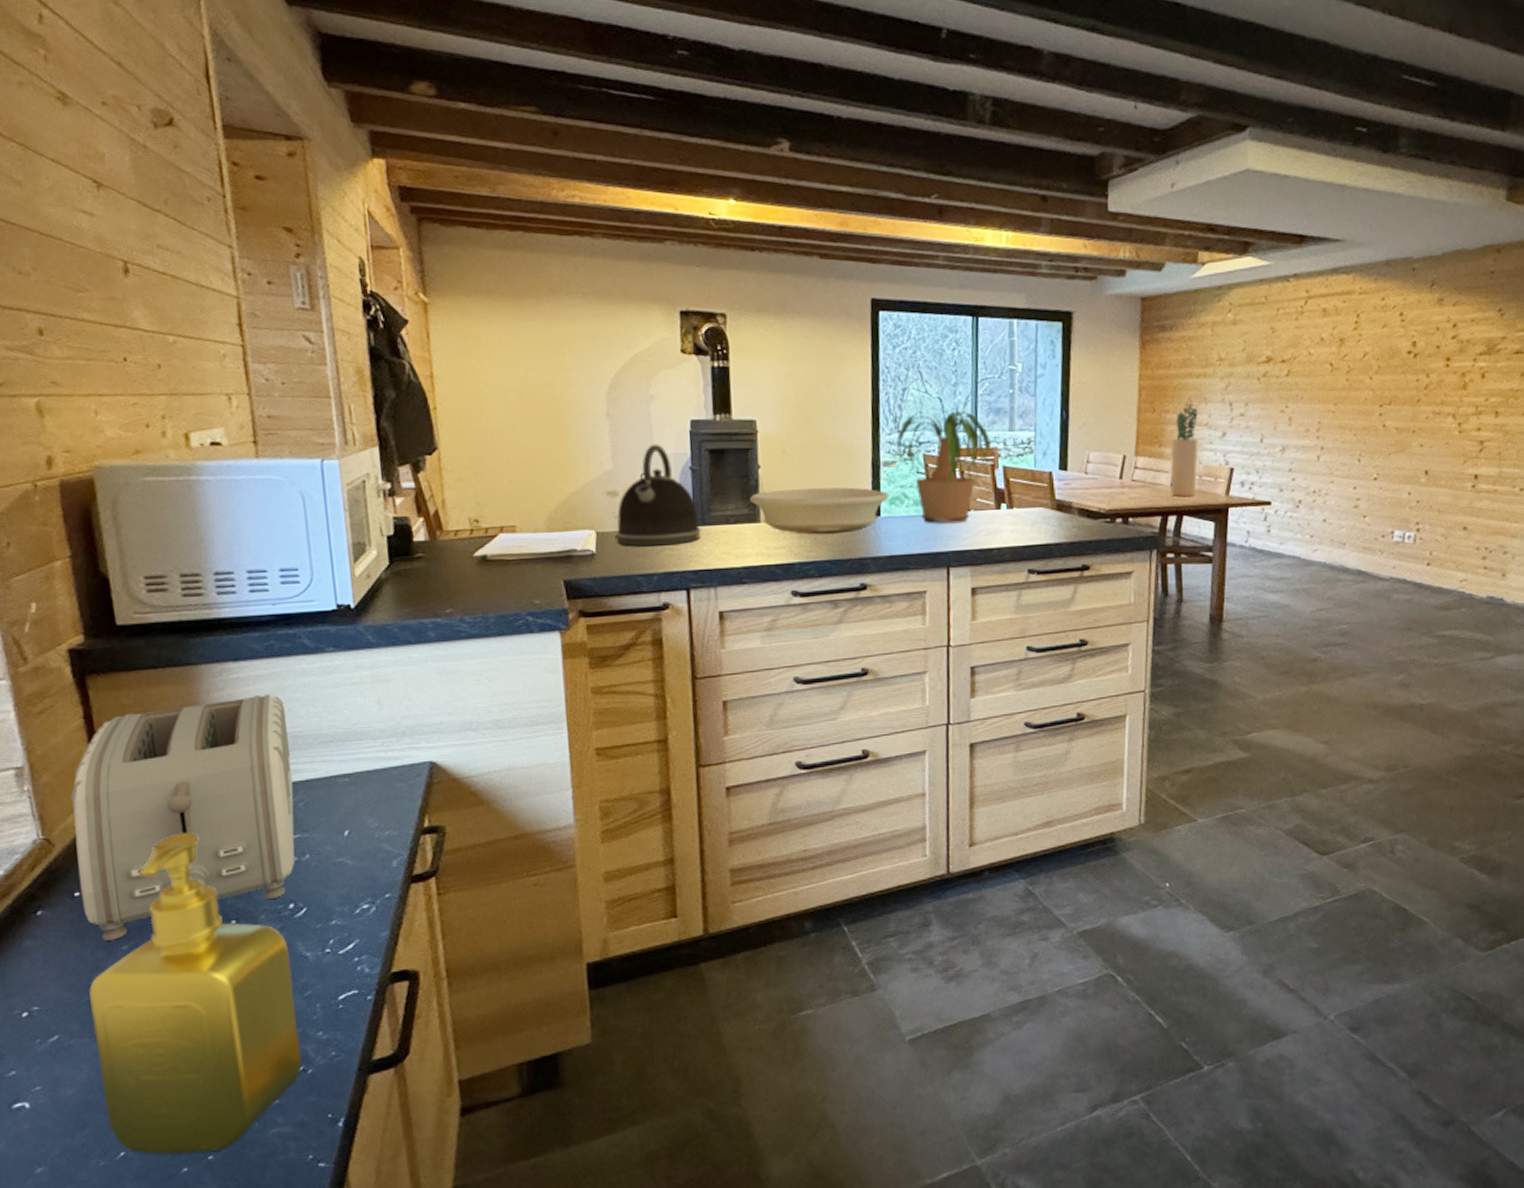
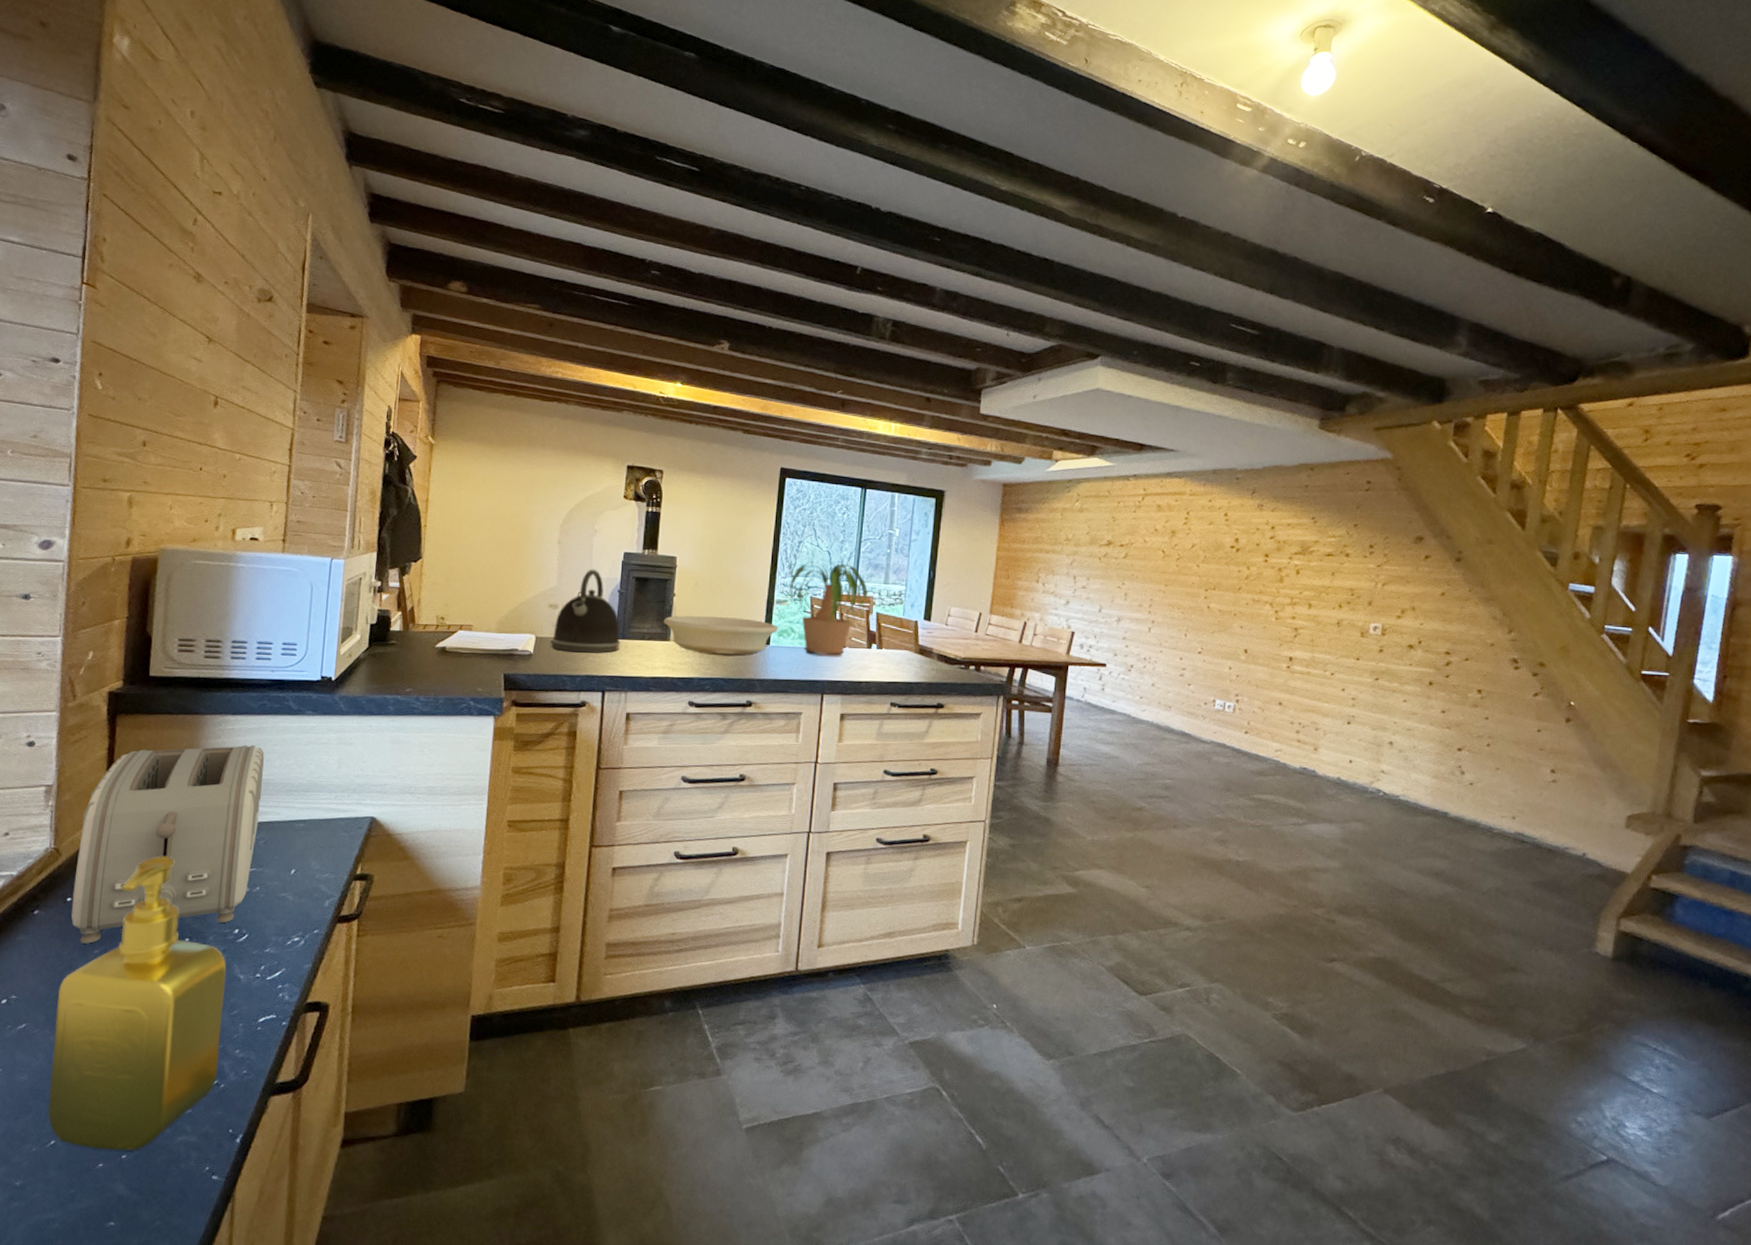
vase: present [1170,400,1198,497] -> none [1019,571,1046,653]

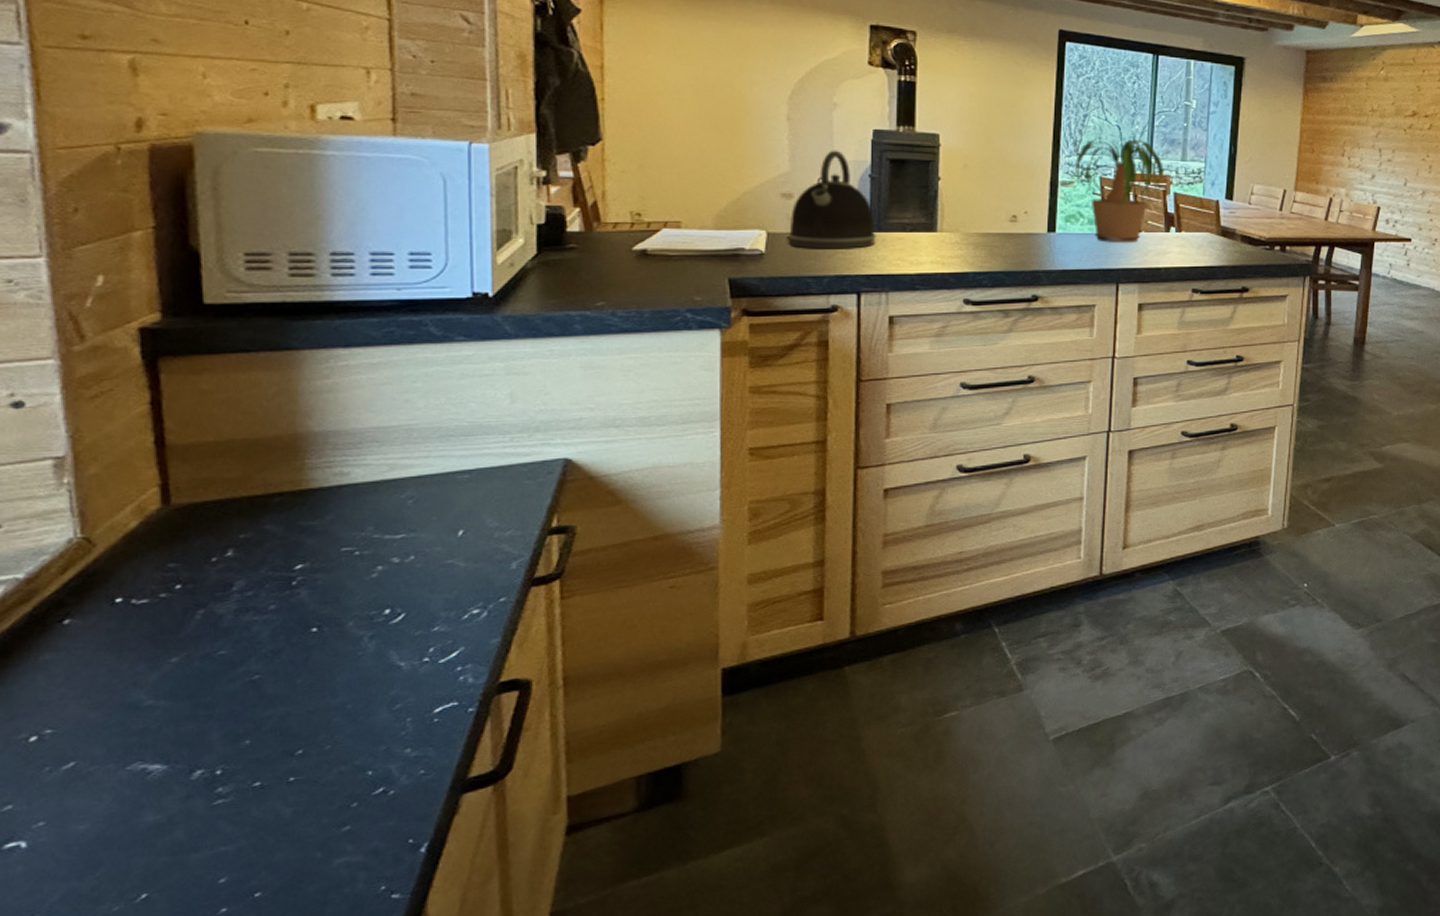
soap dispenser: present [47,856,227,1151] -> none [120,532,384,894]
toaster: present [71,745,265,944] -> none [123,384,403,653]
ceramic bowl: present [664,615,778,657] -> none [928,201,1064,247]

